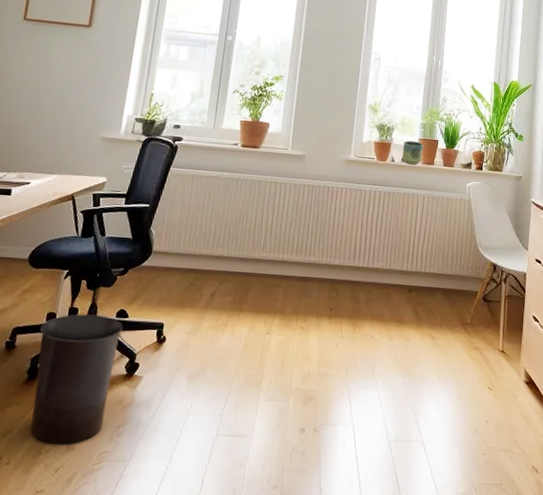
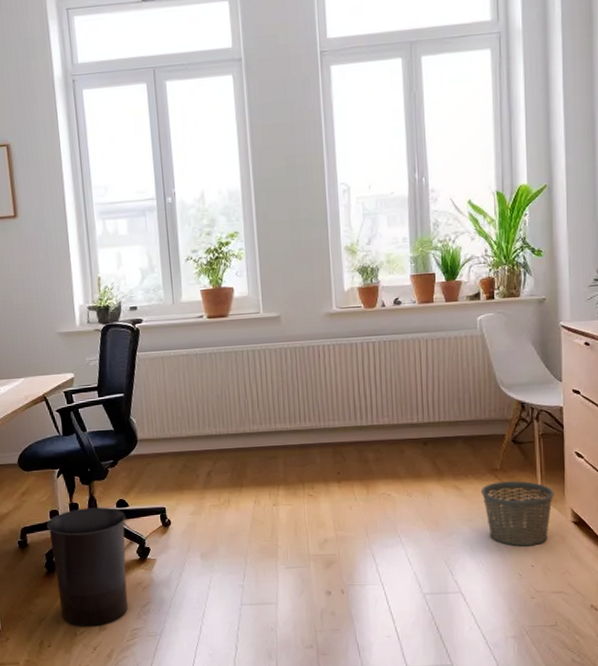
ceramic pot: present [402,140,424,165] -> none [393,279,418,307]
basket: none [451,335,512,402] -> present [480,481,554,547]

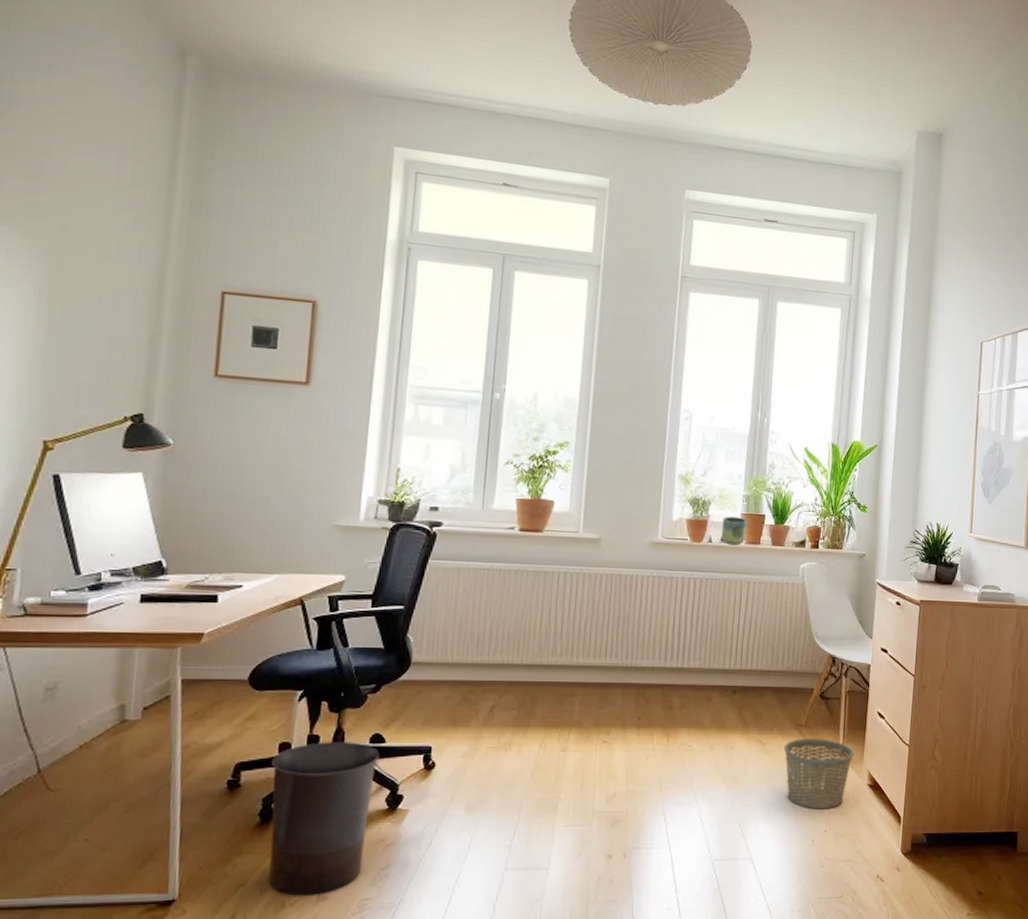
ceramic pot: none [393,279,418,307] -> present [721,516,748,546]

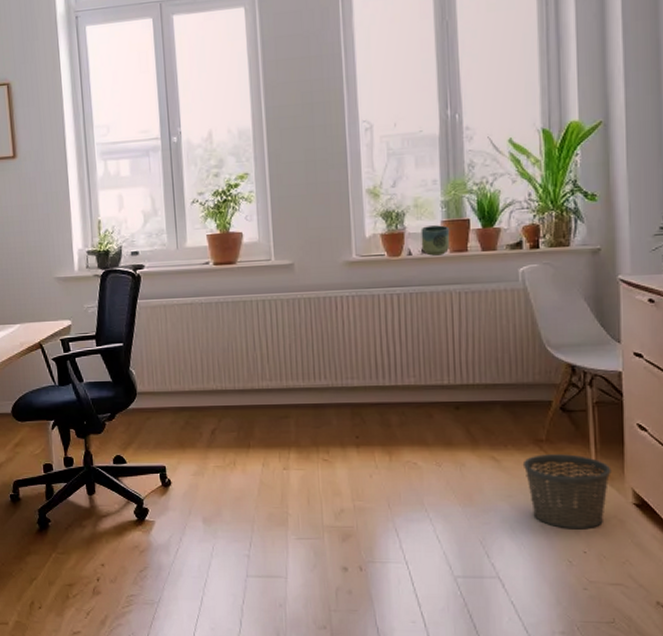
waste bin: present [268,742,380,895] -> none [40,463,124,589]

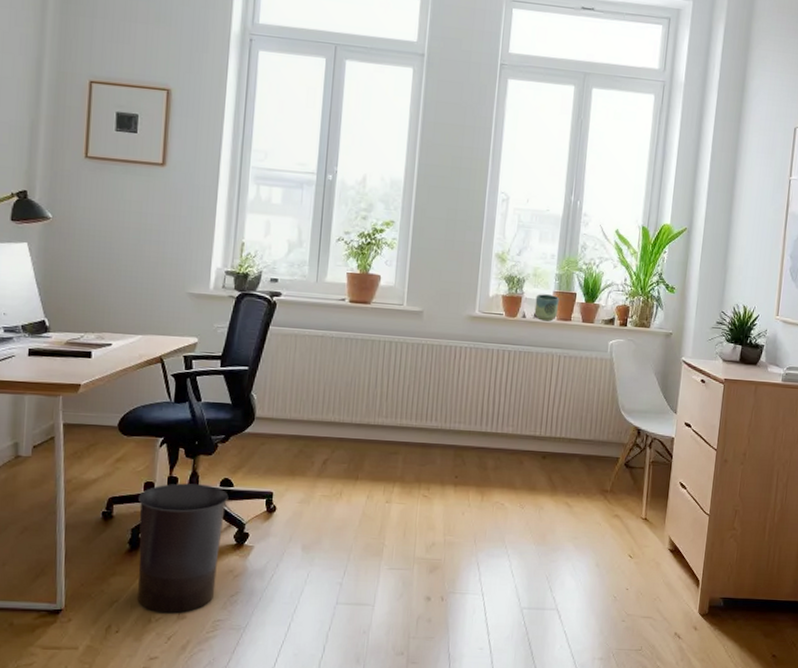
waste bin: none [40,463,124,589] -> present [137,483,229,613]
basket: present [522,454,611,530] -> none [589,503,656,570]

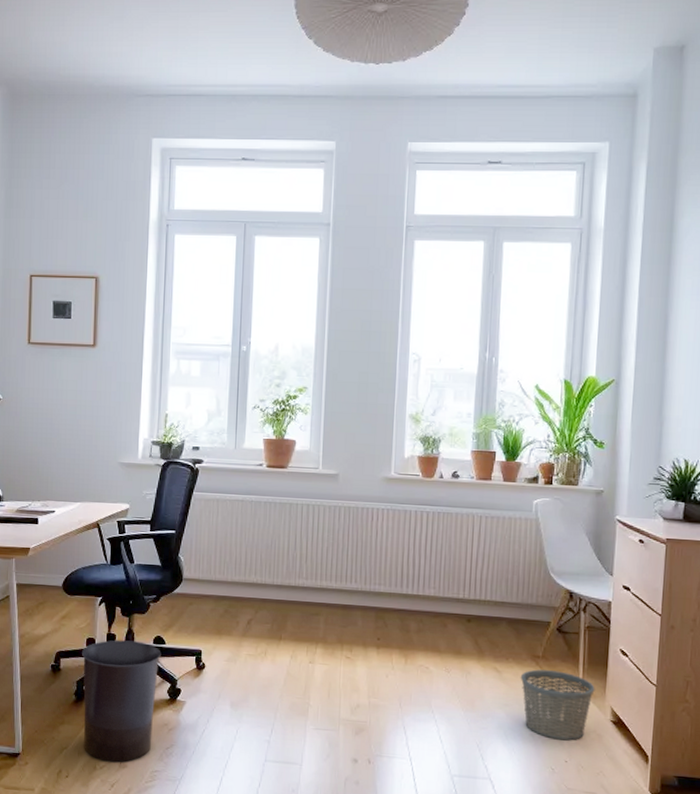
ceramic pot: present [534,294,560,322] -> none [452,453,478,481]
basket: none [589,503,656,570] -> present [520,669,595,741]

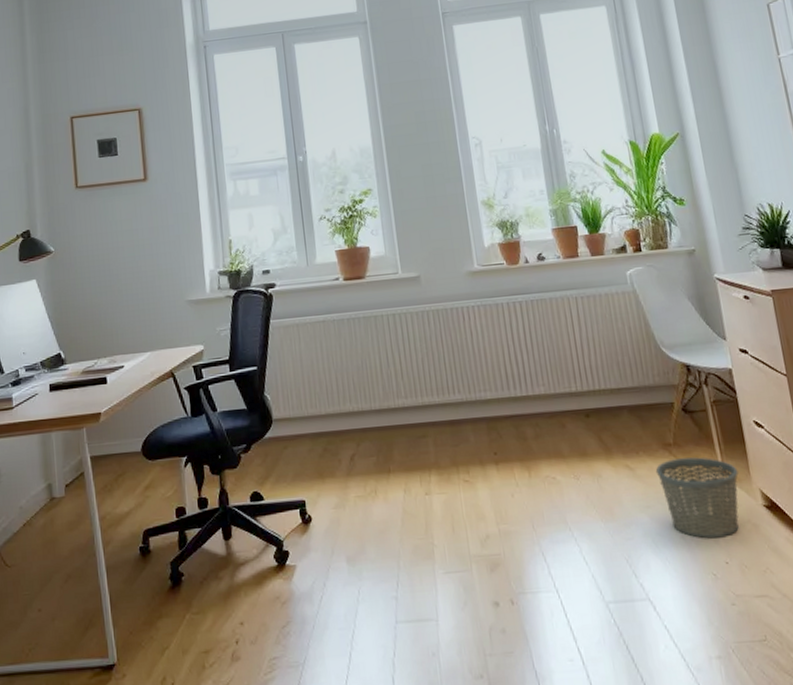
waste bin: present [82,640,161,762] -> none [172,501,266,656]

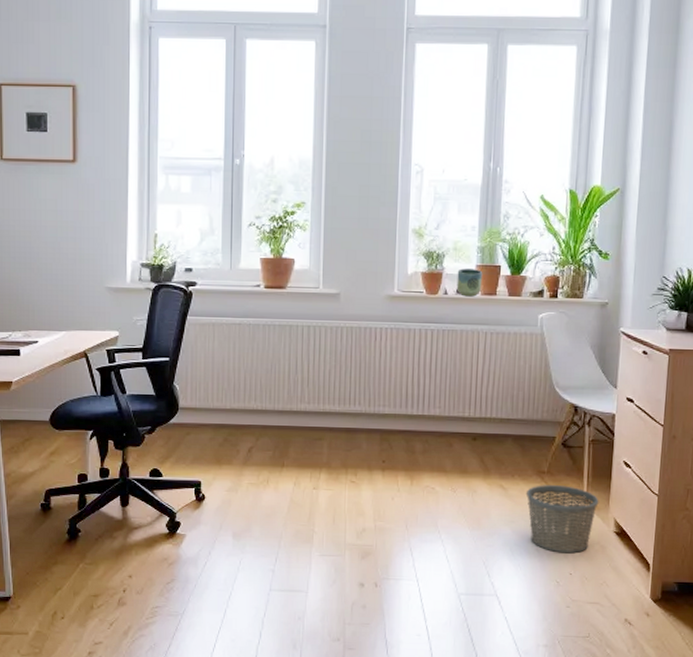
ceramic pot: none [534,232,562,263] -> present [456,268,483,297]

